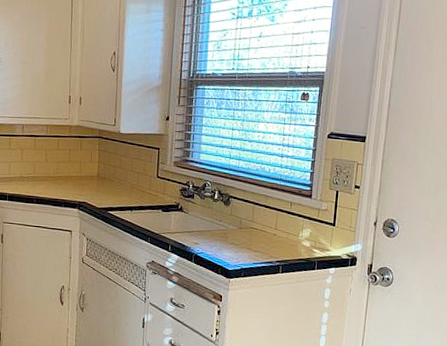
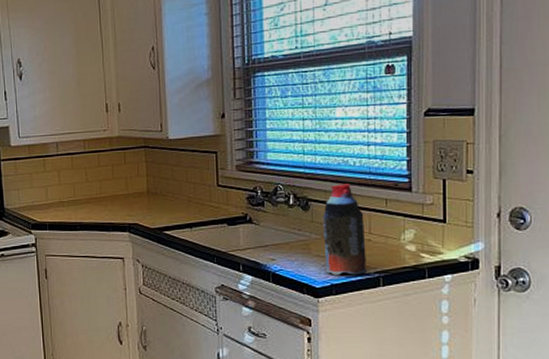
bottle: none [237,186,273,262] -> present [323,184,367,275]

